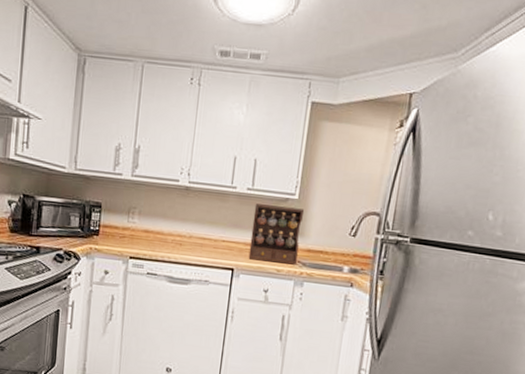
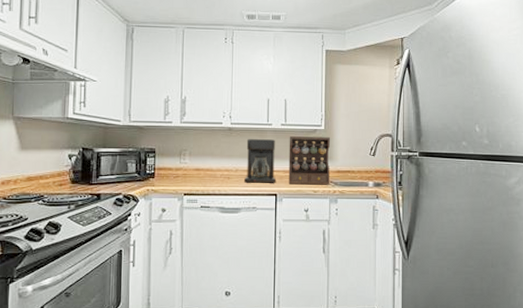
coffee maker: none [198,202,238,256] -> present [244,139,277,183]

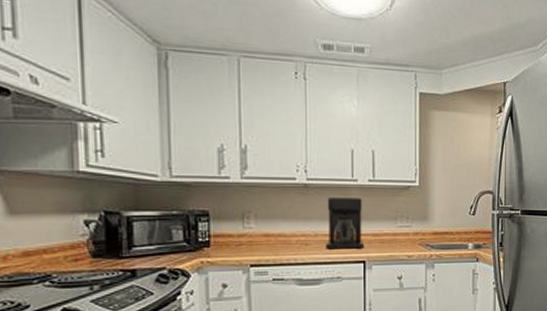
spice rack: present [288,136,331,185] -> none [378,194,427,250]

